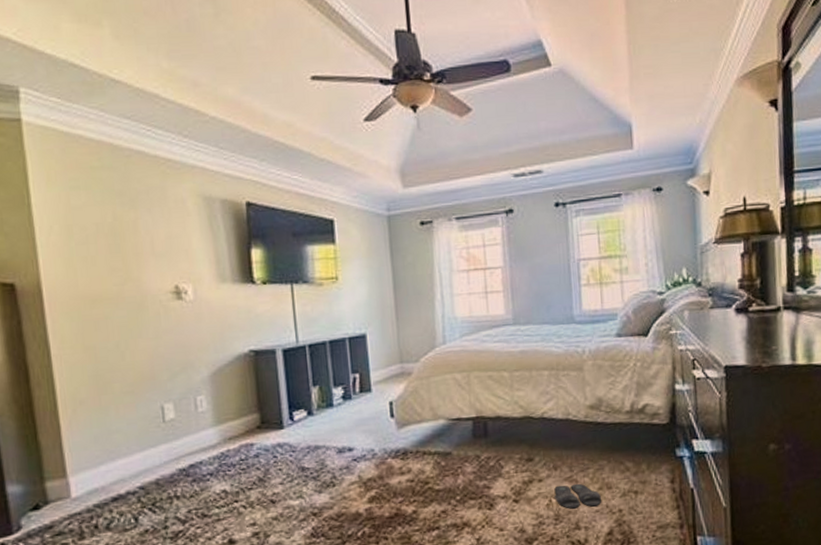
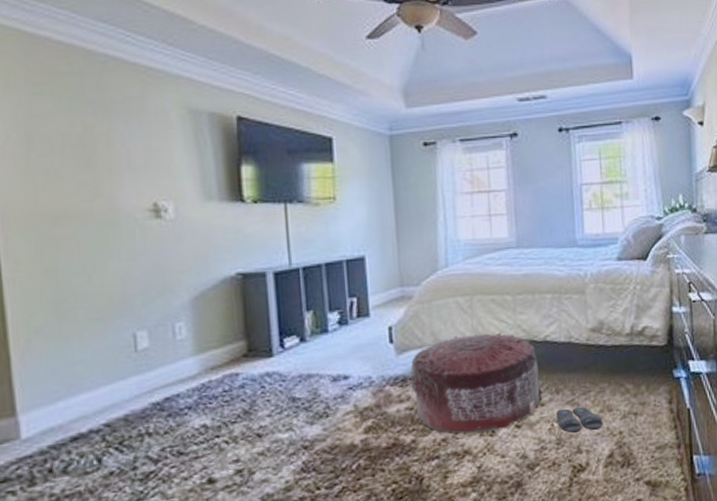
pouf: none [411,408,542,507] -> present [411,332,544,434]

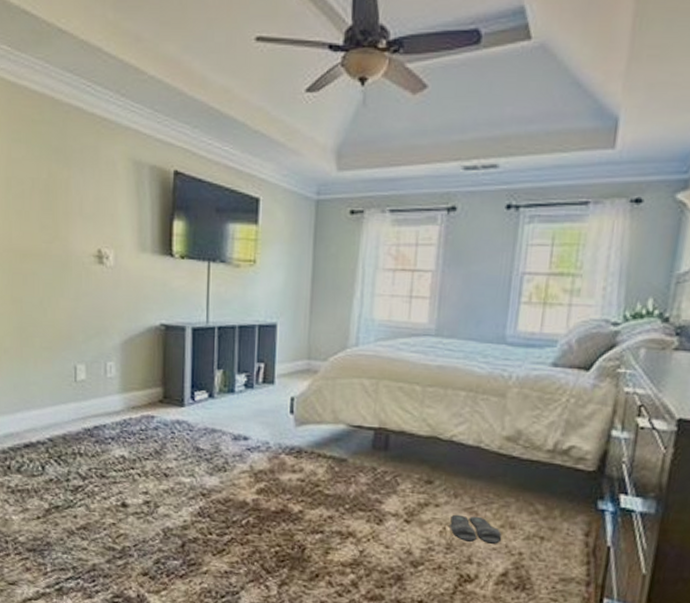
pouf: present [411,332,544,434] -> none [306,417,440,520]

